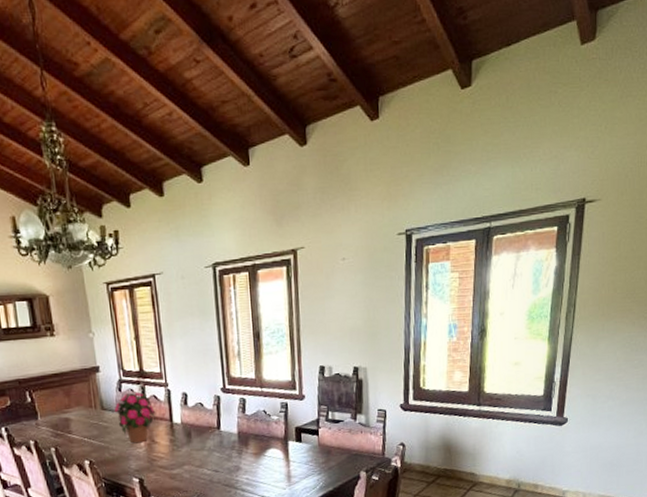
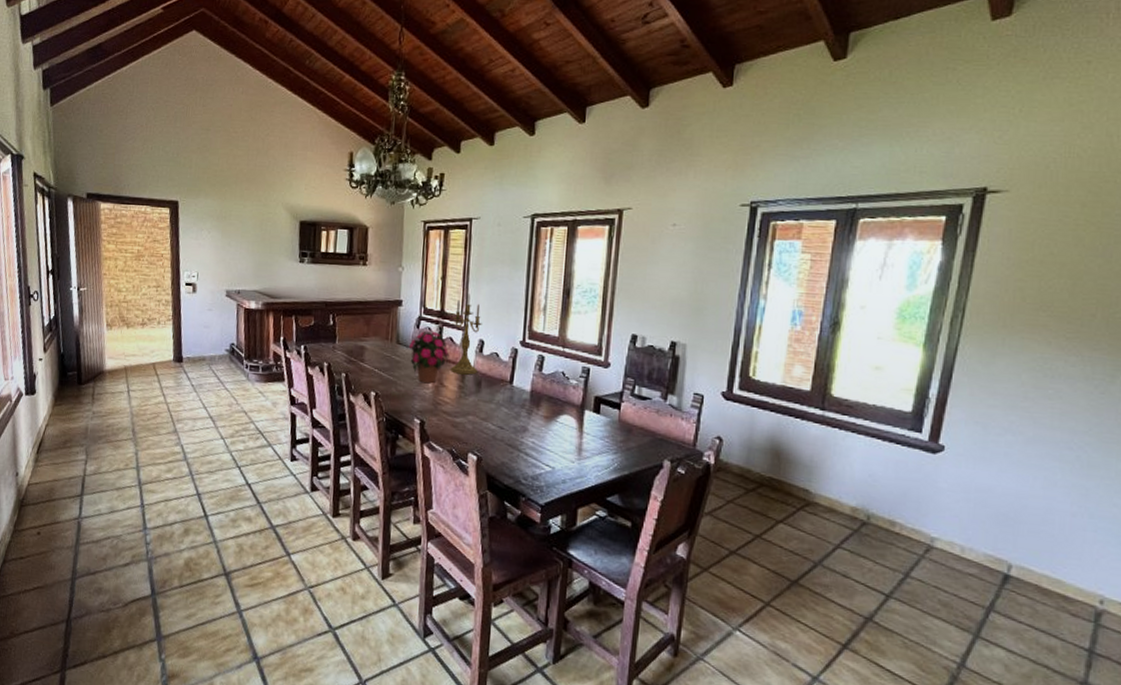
candelabra: none [152,350,185,429] -> present [451,294,482,375]

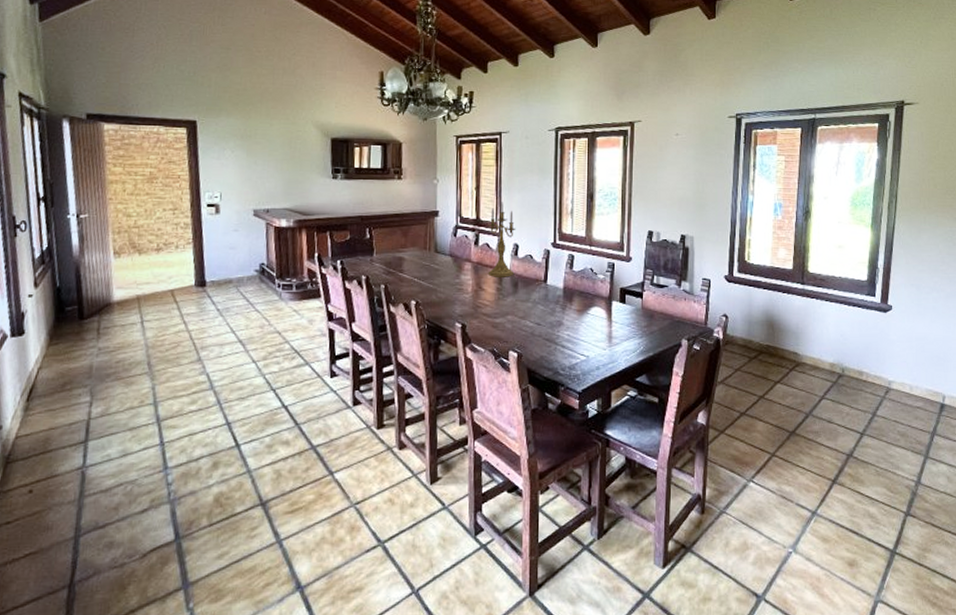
potted flower: present [408,330,450,384] -> none [447,238,487,289]

